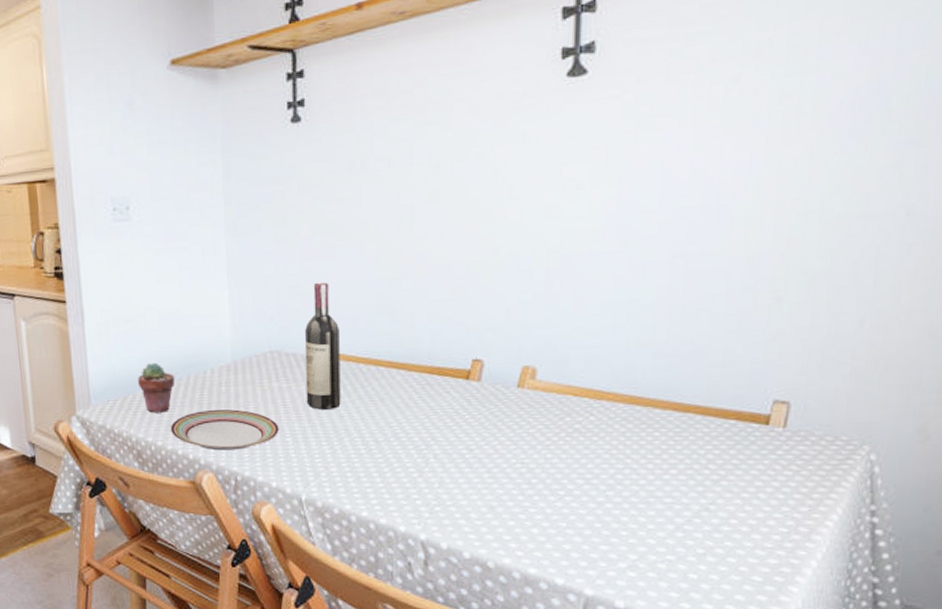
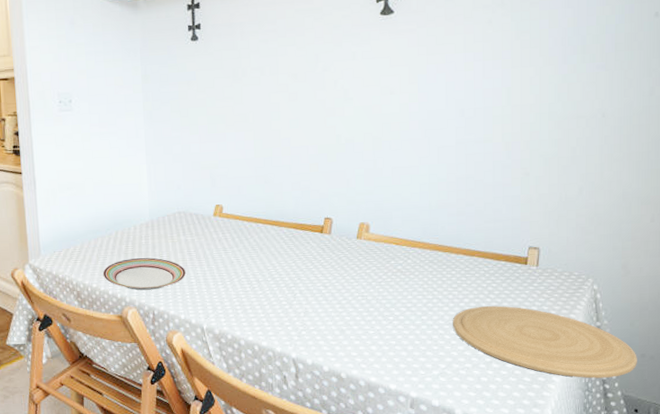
potted succulent: present [138,362,176,413] -> none [78,221,107,261]
wine bottle: present [304,282,341,410] -> none [204,159,231,257]
plate: none [650,480,930,581] -> present [452,306,637,379]

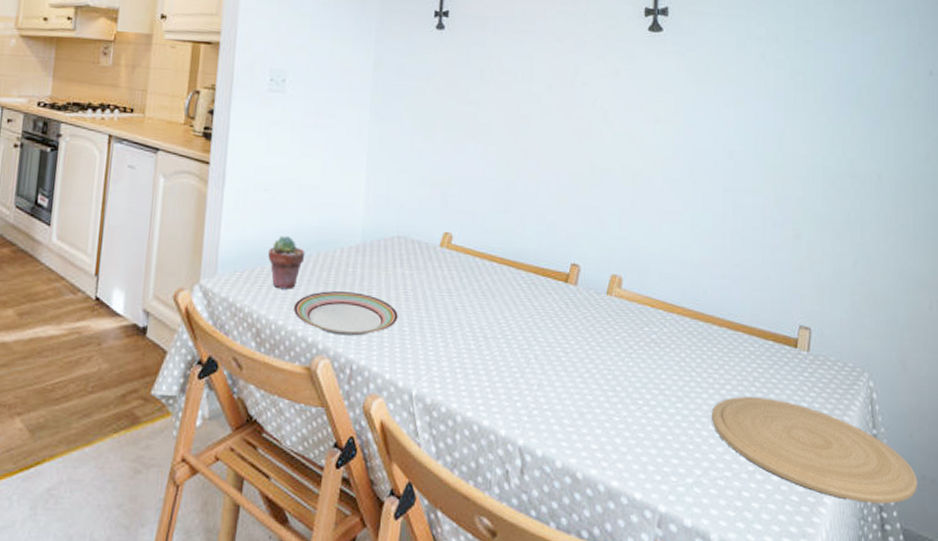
potted succulent: none [78,221,107,261] -> present [268,235,306,290]

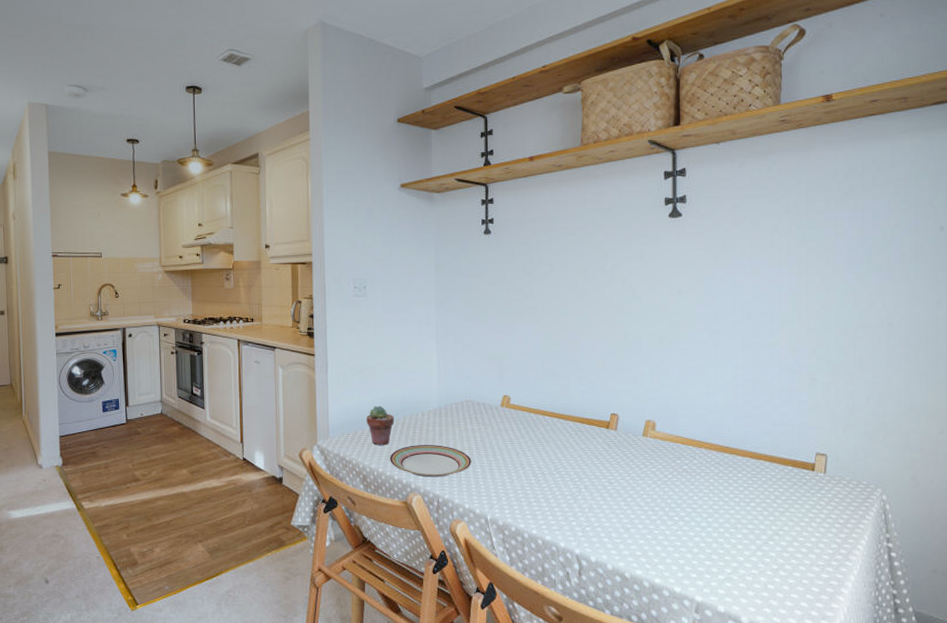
plate: present [711,397,917,504] -> none [738,512,929,592]

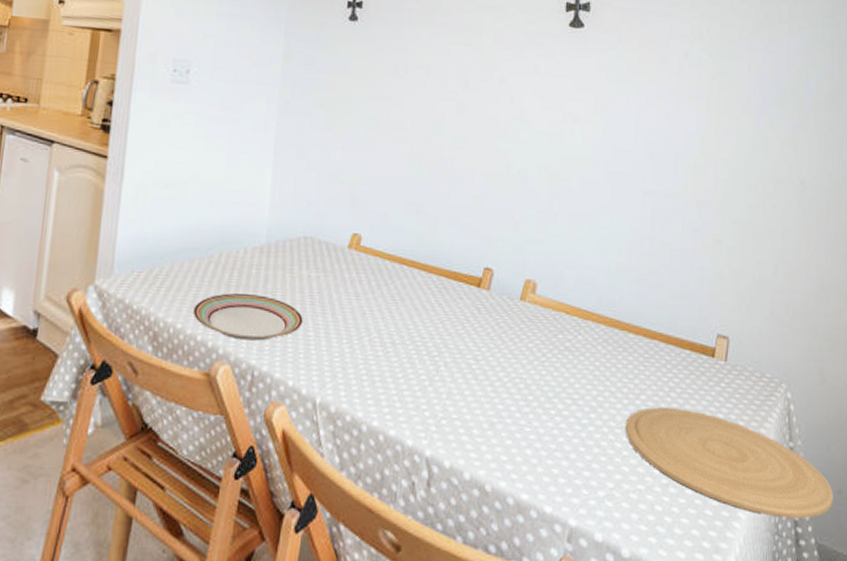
potted succulent: present [366,405,395,445] -> none [167,234,207,291]
plate: none [738,512,929,592] -> present [625,407,833,519]

